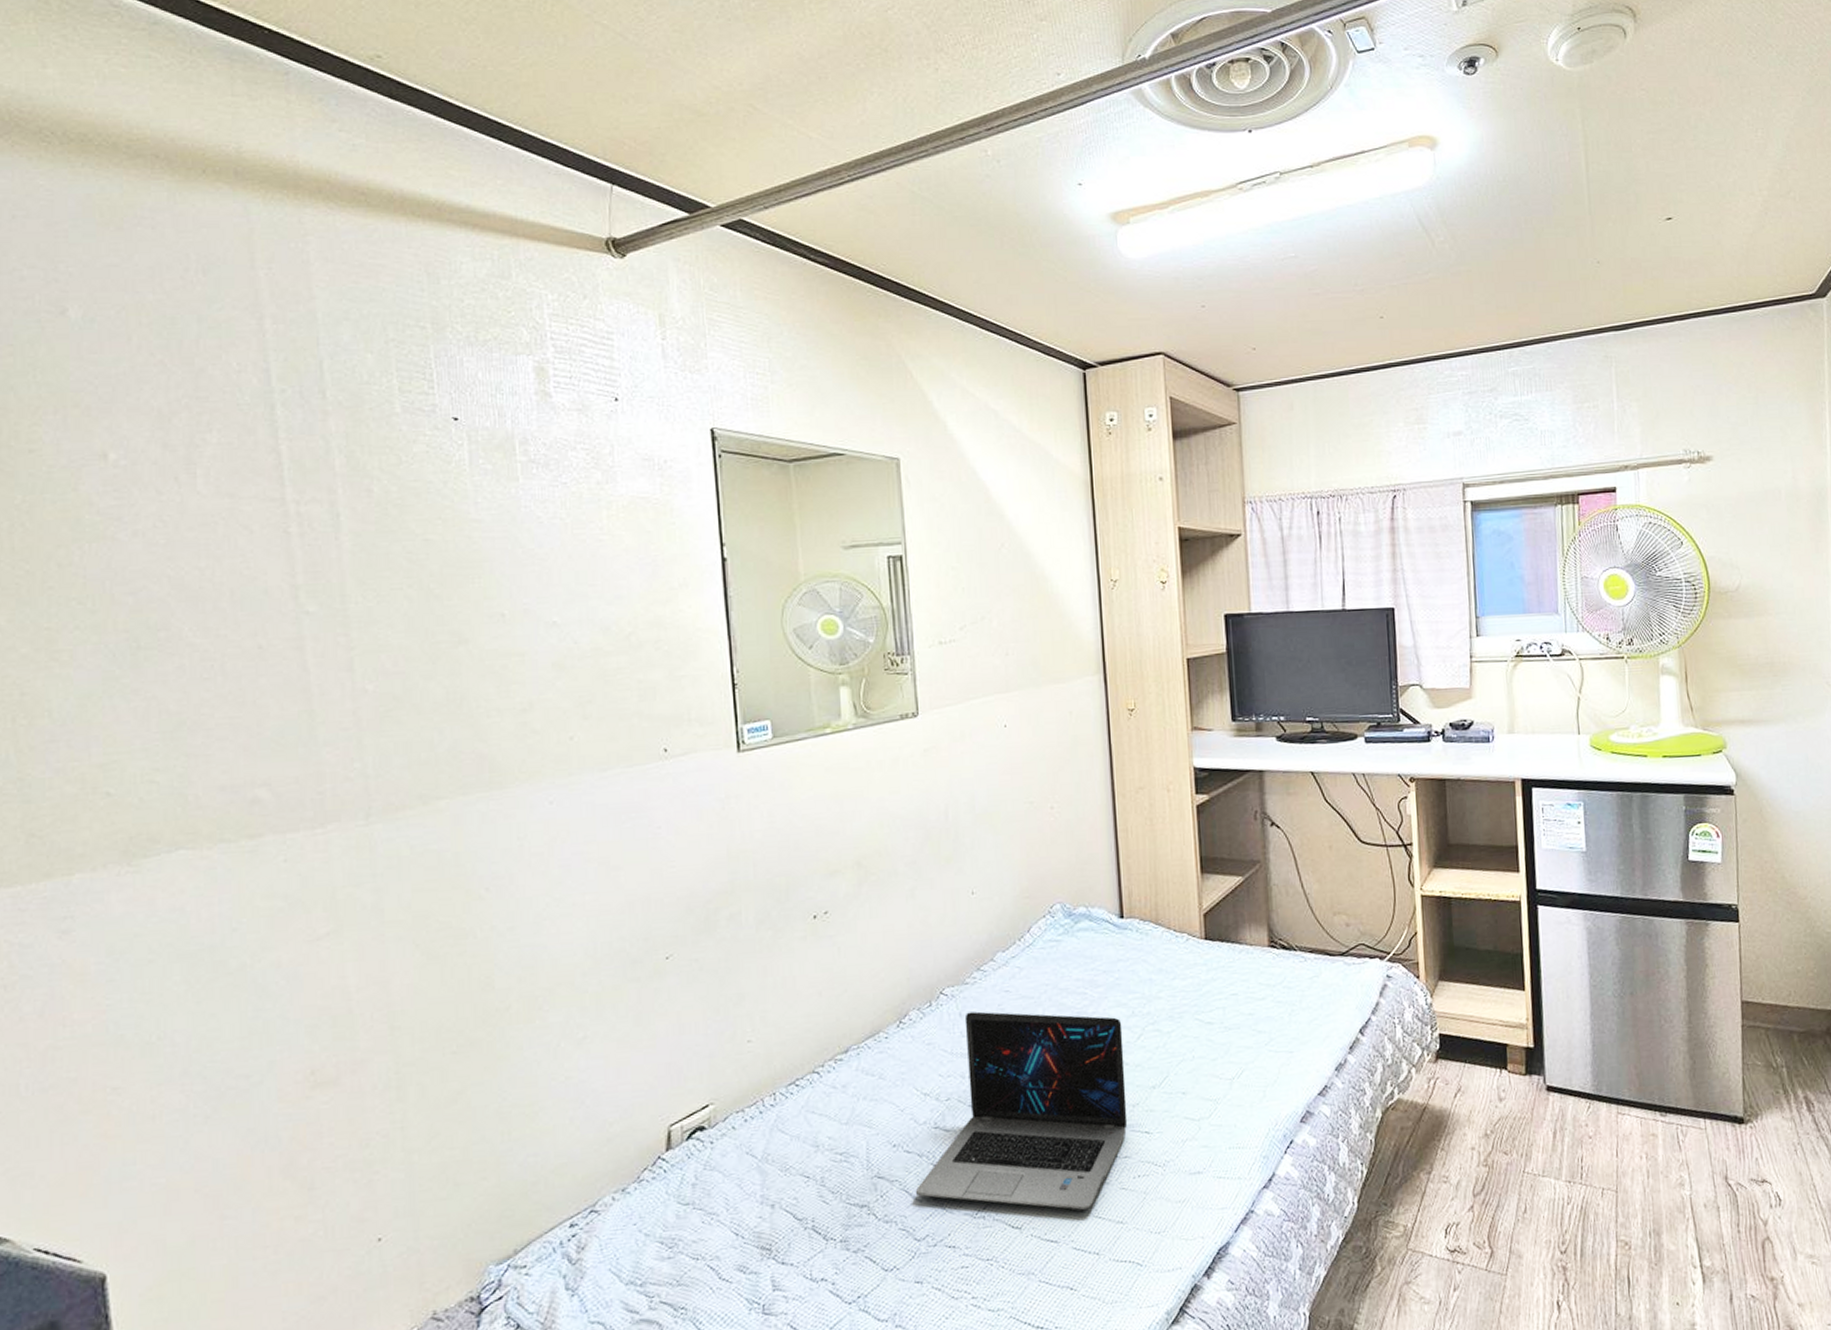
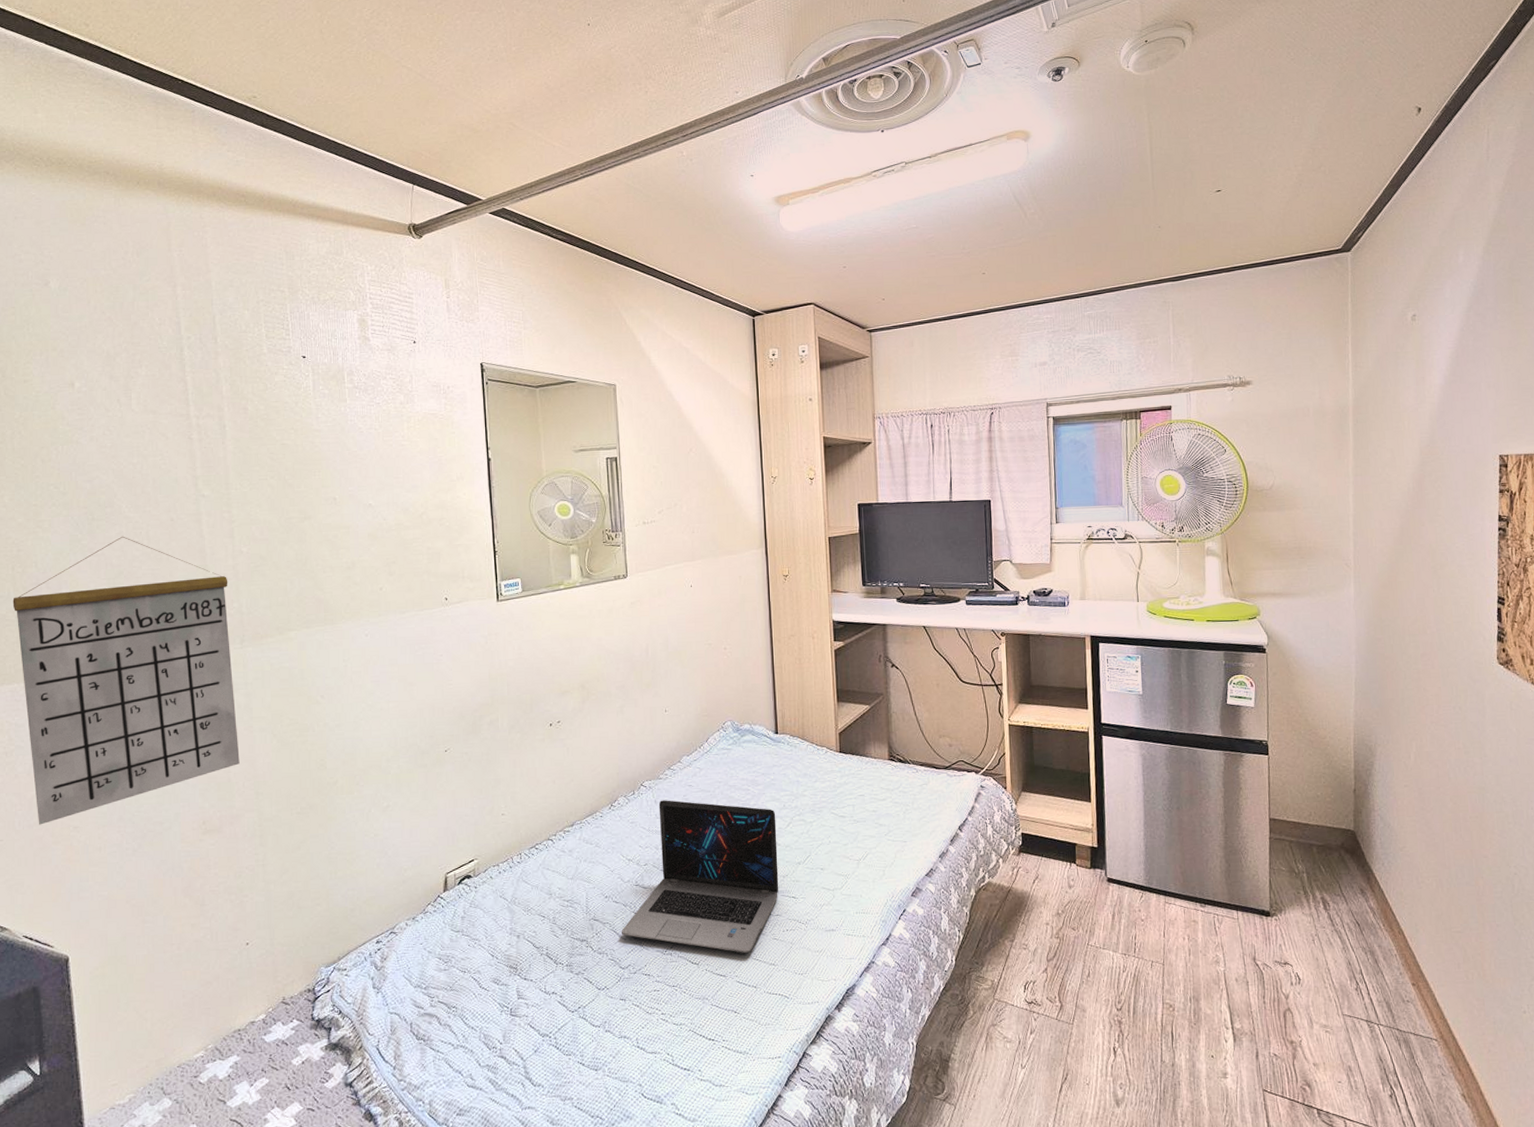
calendar: none [13,671,366,1088] -> present [12,536,240,825]

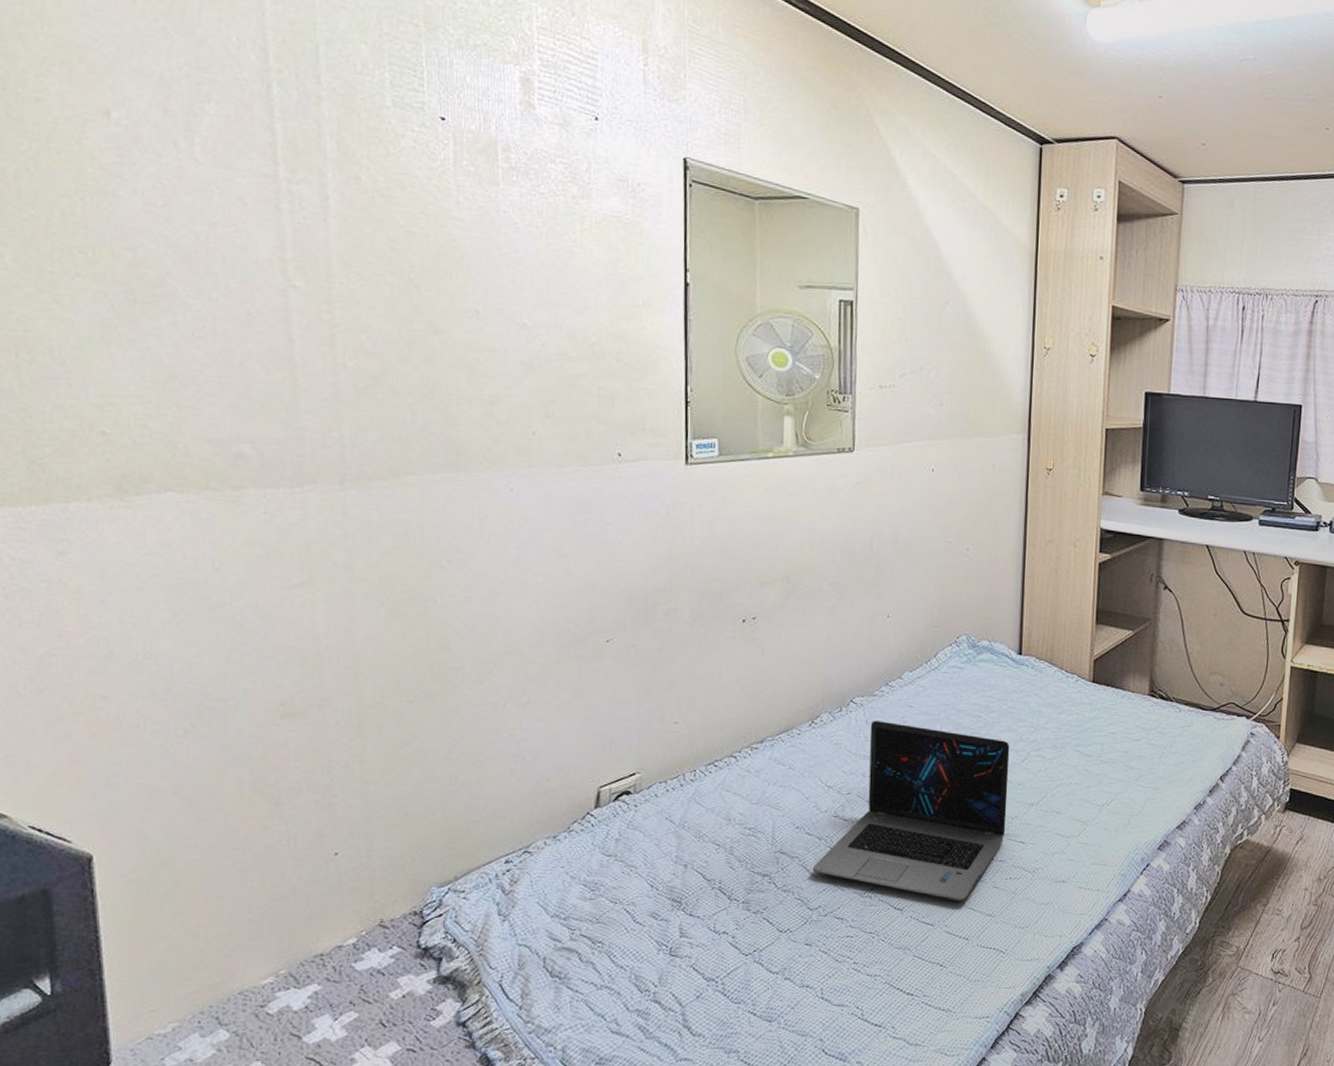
calendar: present [12,536,240,825] -> none [16,327,334,690]

